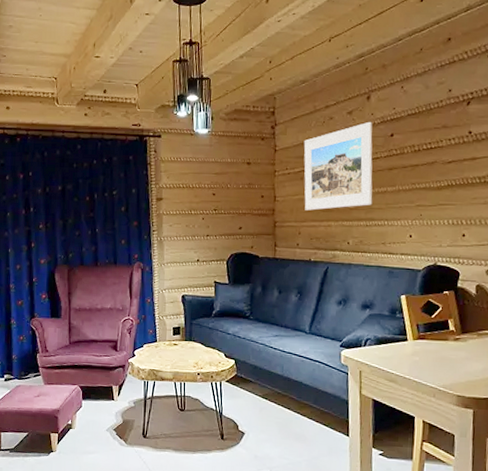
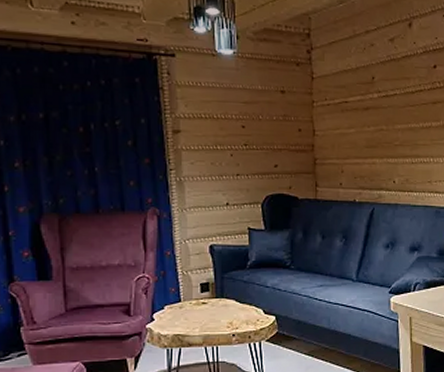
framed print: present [304,121,373,211] -> none [343,50,418,146]

